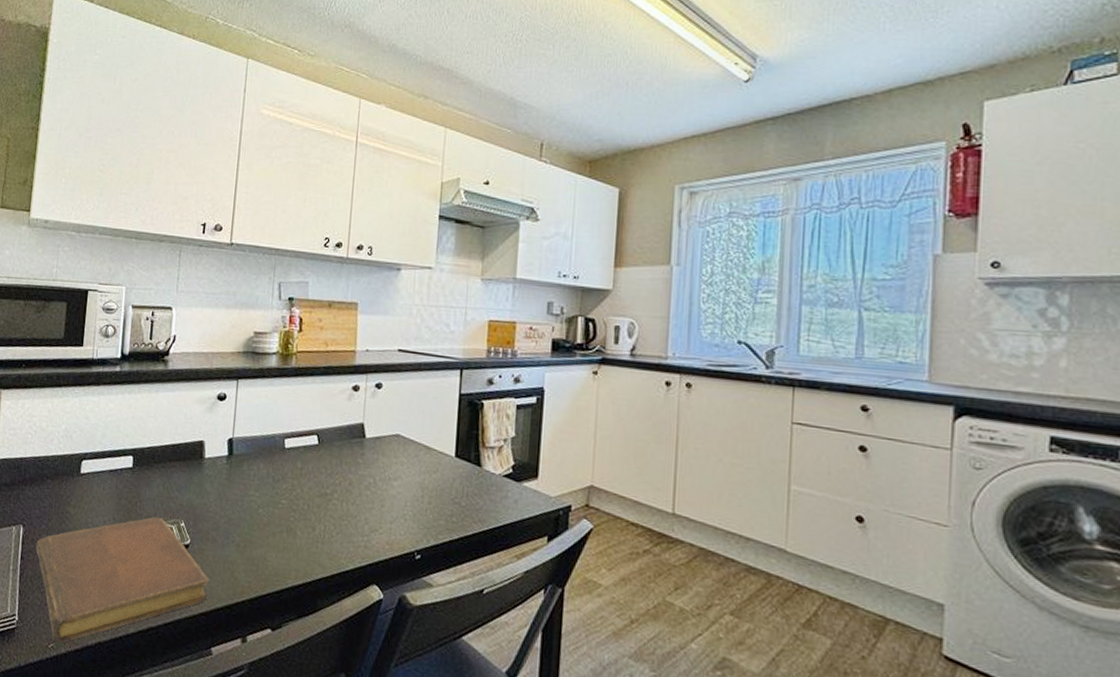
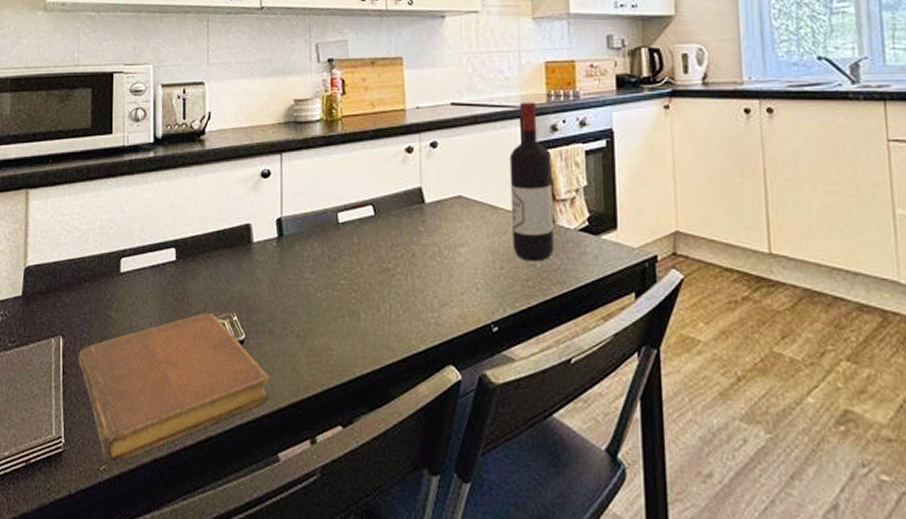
wine bottle: none [442,355,485,501] -> present [509,102,554,262]

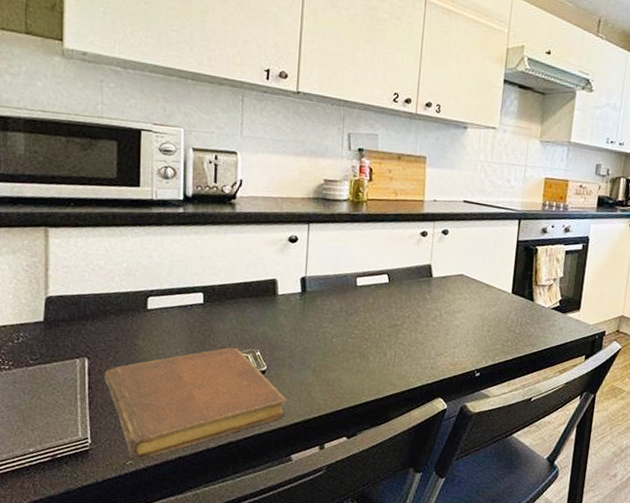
wine bottle: present [509,102,554,262] -> none [499,207,539,329]

